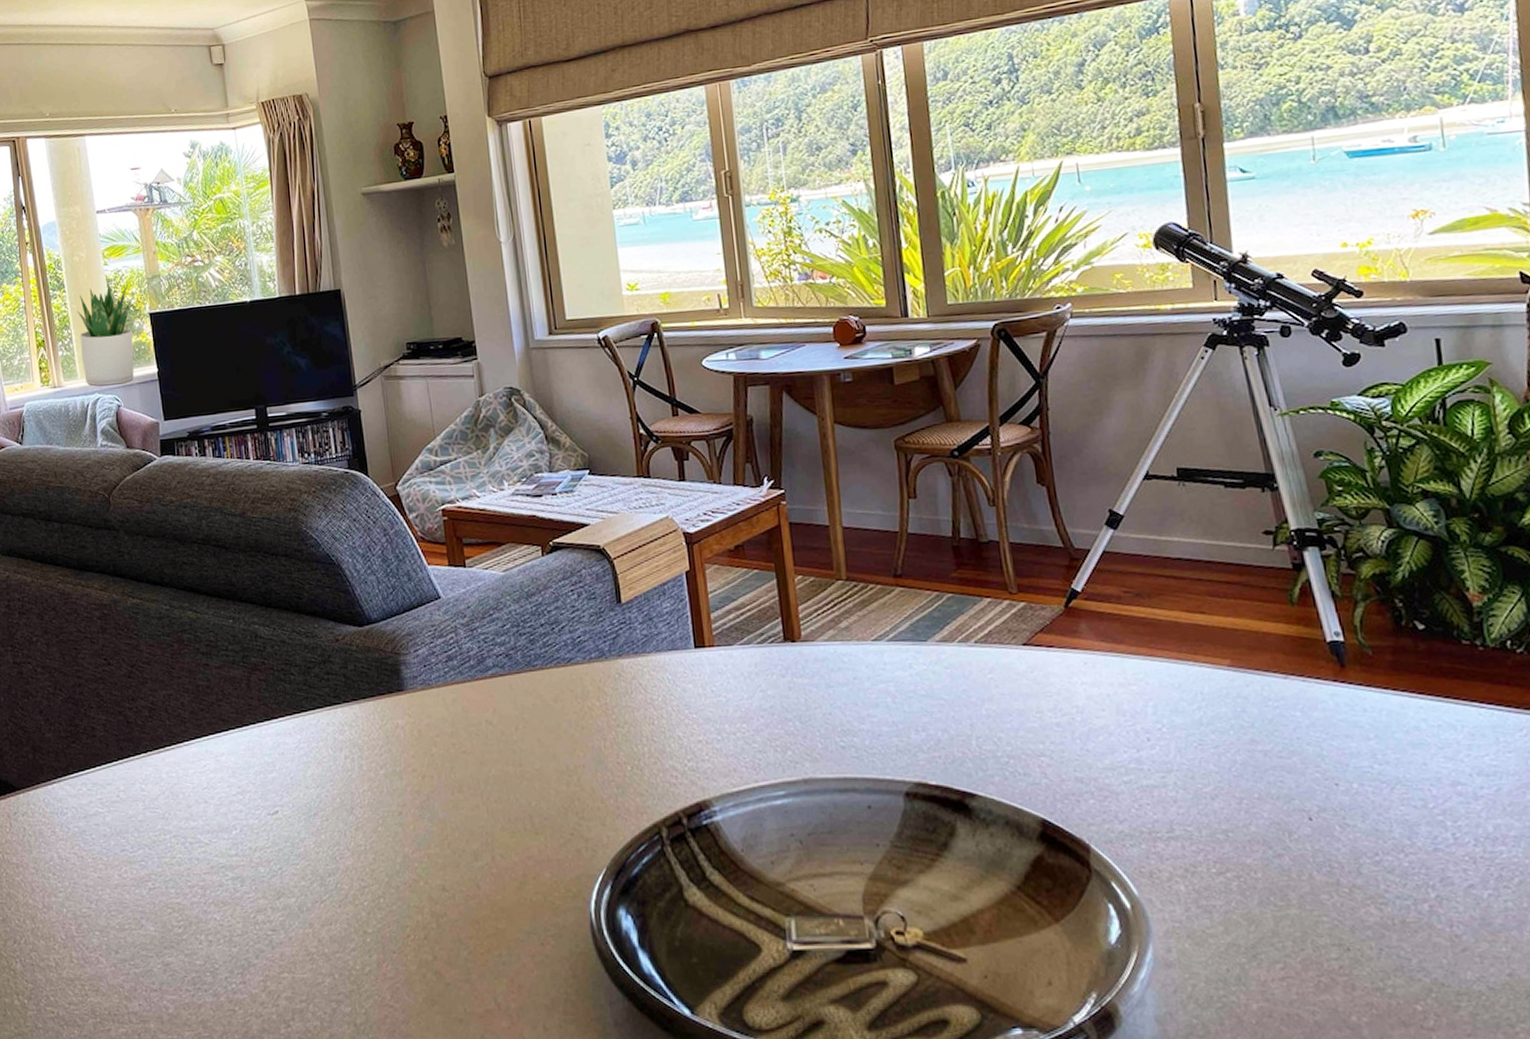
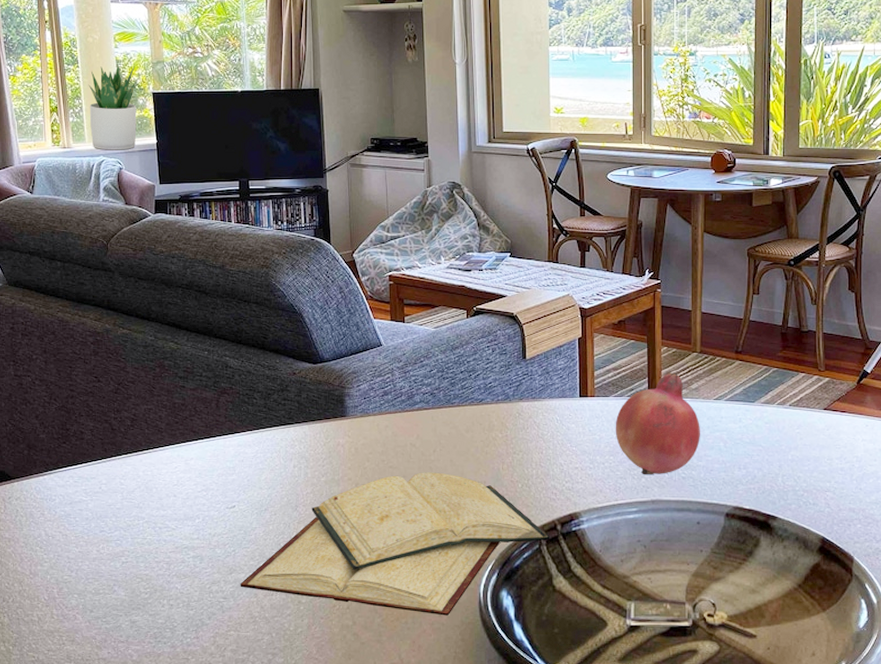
diary: none [291,756,675,945] -> present [240,472,550,616]
fruit: none [744,605,860,746] -> present [615,370,701,475]

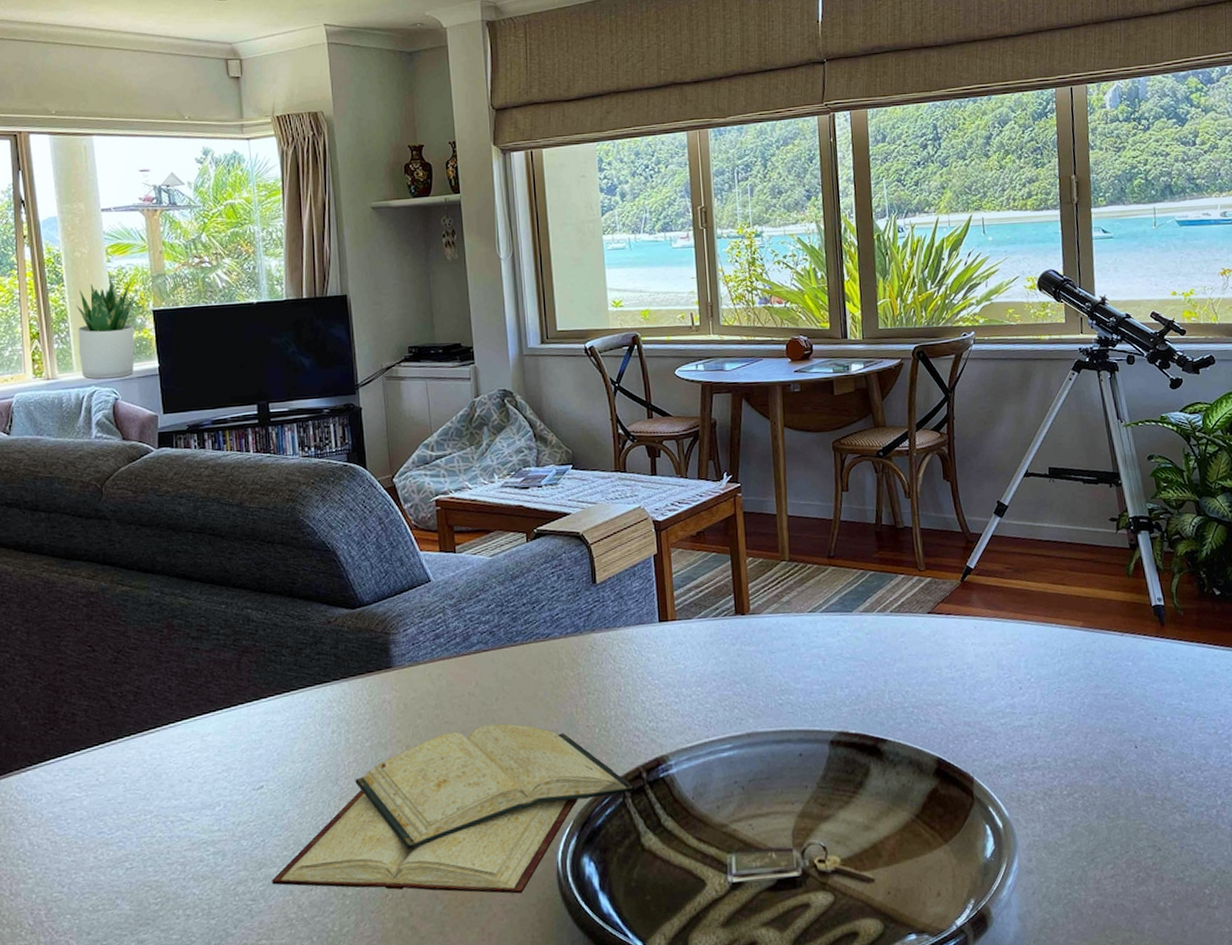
fruit: present [615,370,701,475] -> none [700,583,797,705]

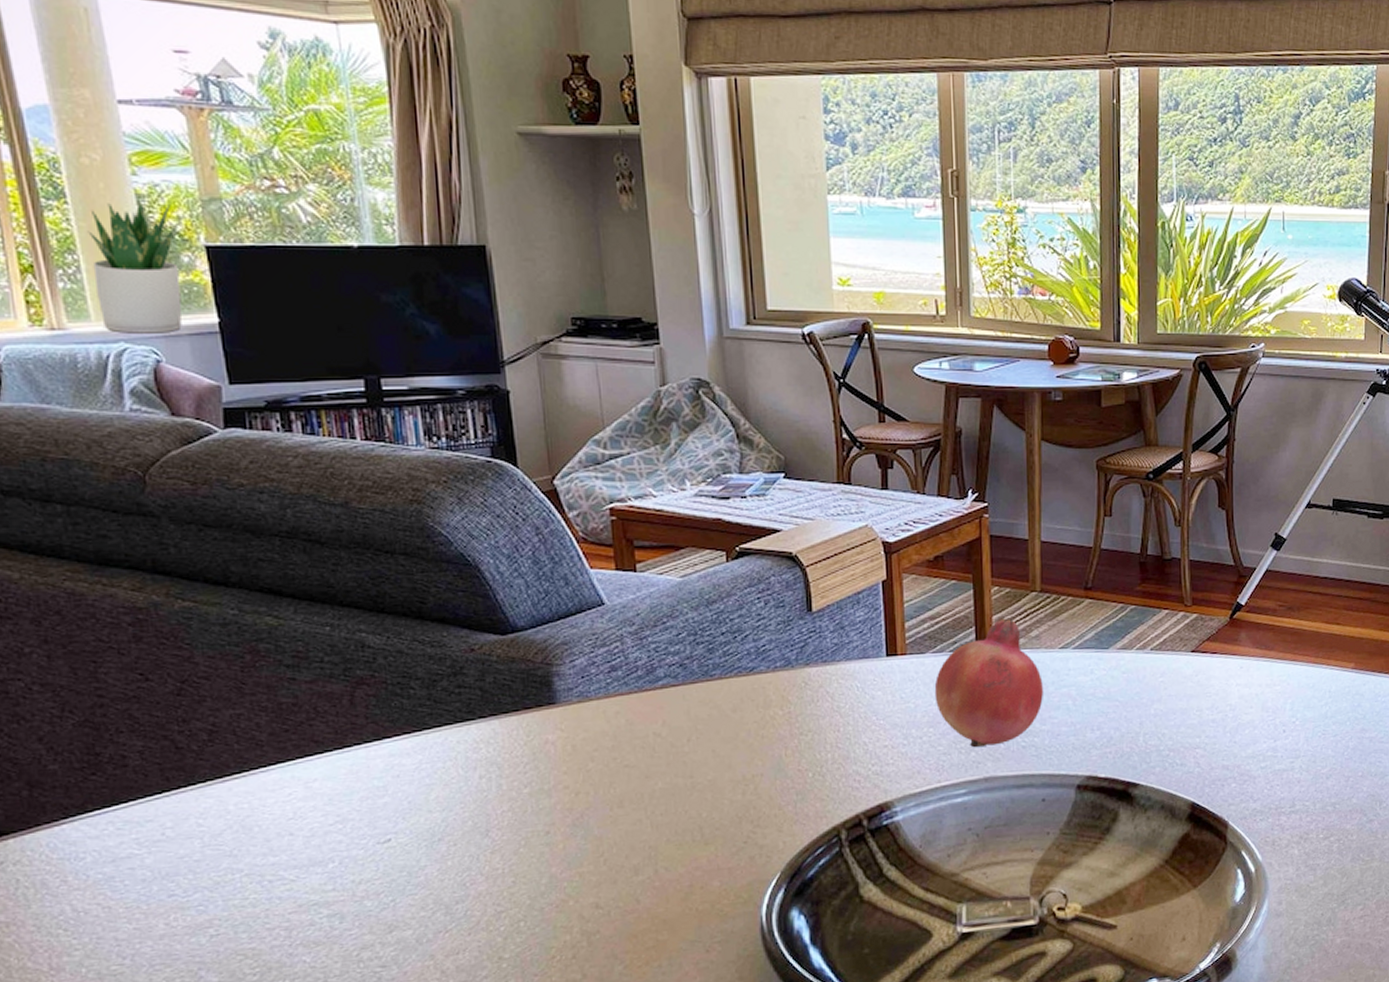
diary: present [272,723,635,894] -> none [406,767,854,951]
fruit: none [700,583,797,705] -> present [934,615,1044,748]

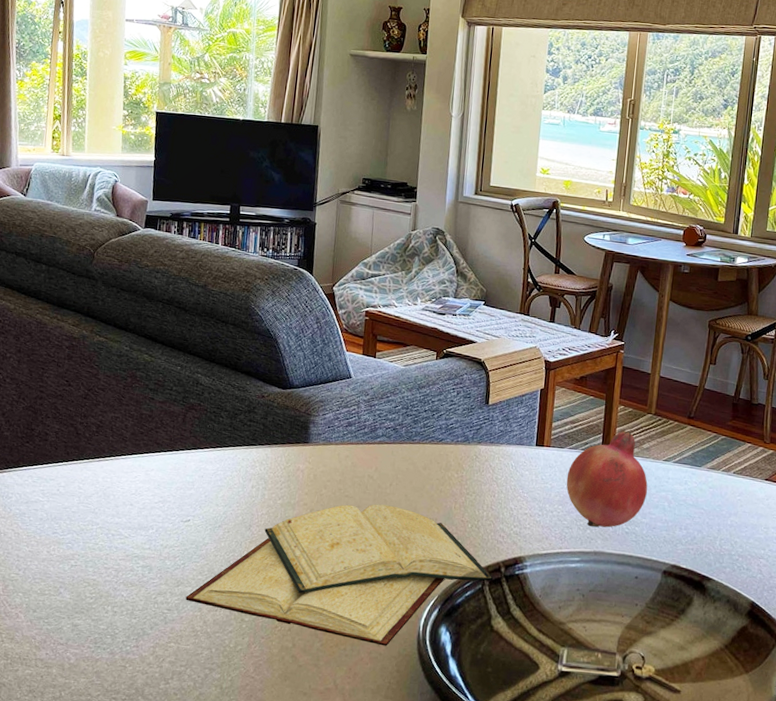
planter: present [87,199,183,334] -> none [90,80,143,164]
diary: none [406,767,854,951] -> present [185,504,493,646]

